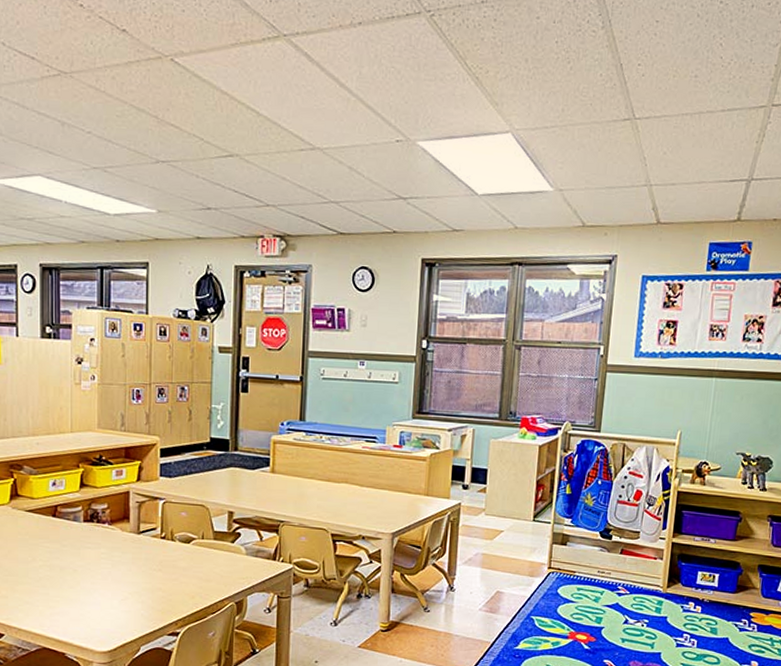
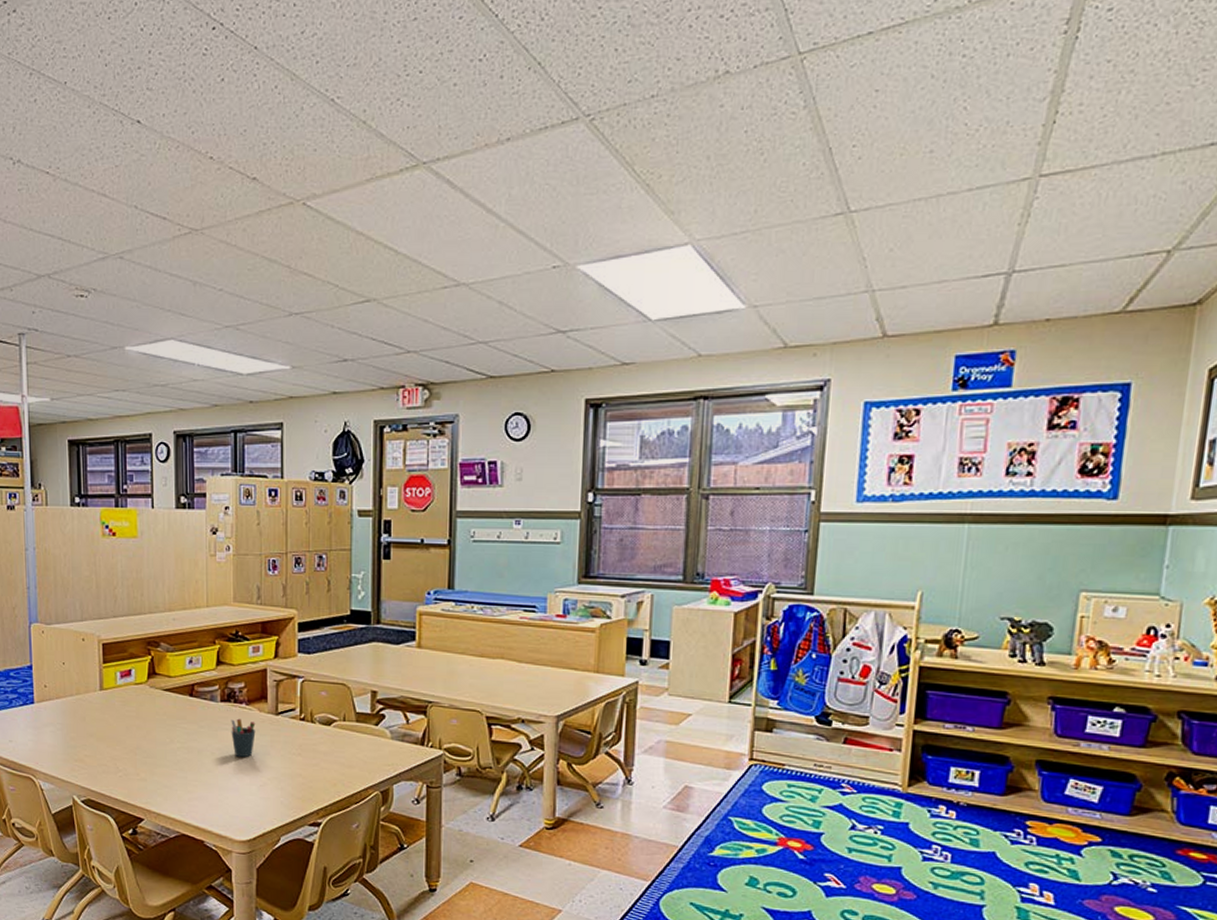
pen holder: none [93,537,118,574] -> present [231,718,256,758]

